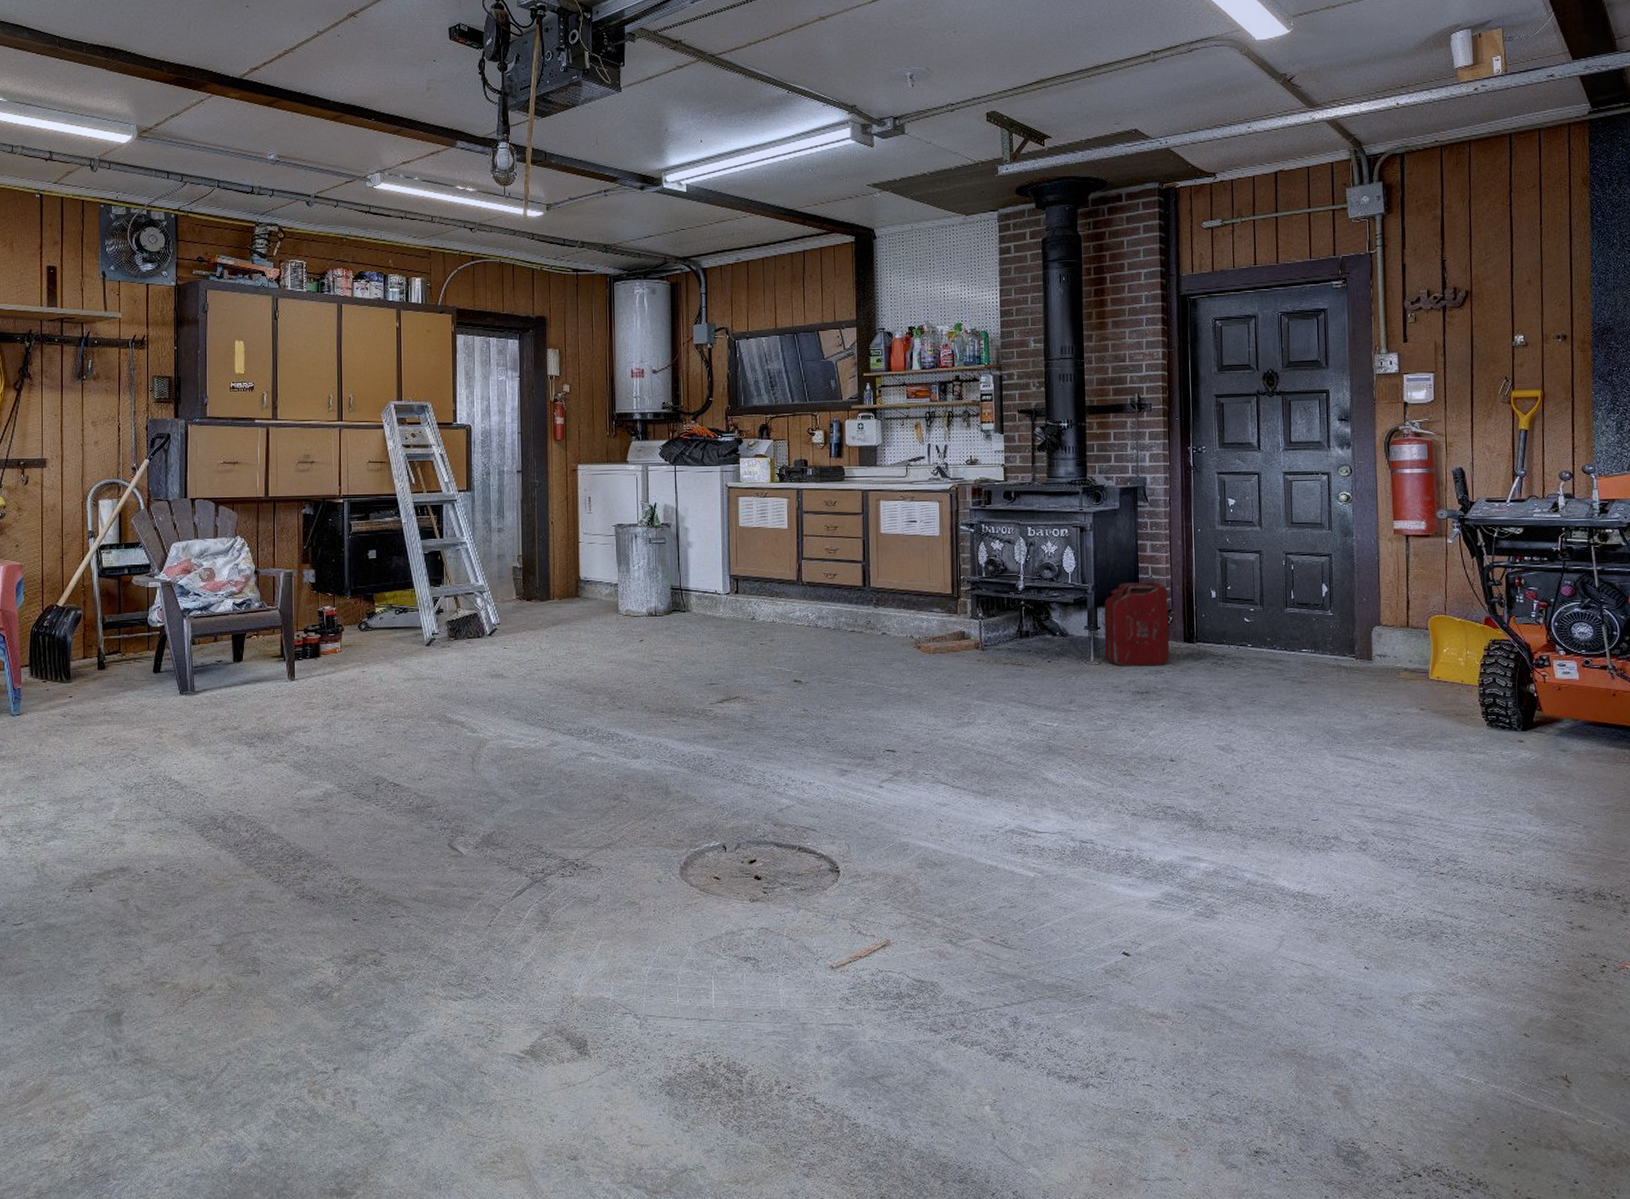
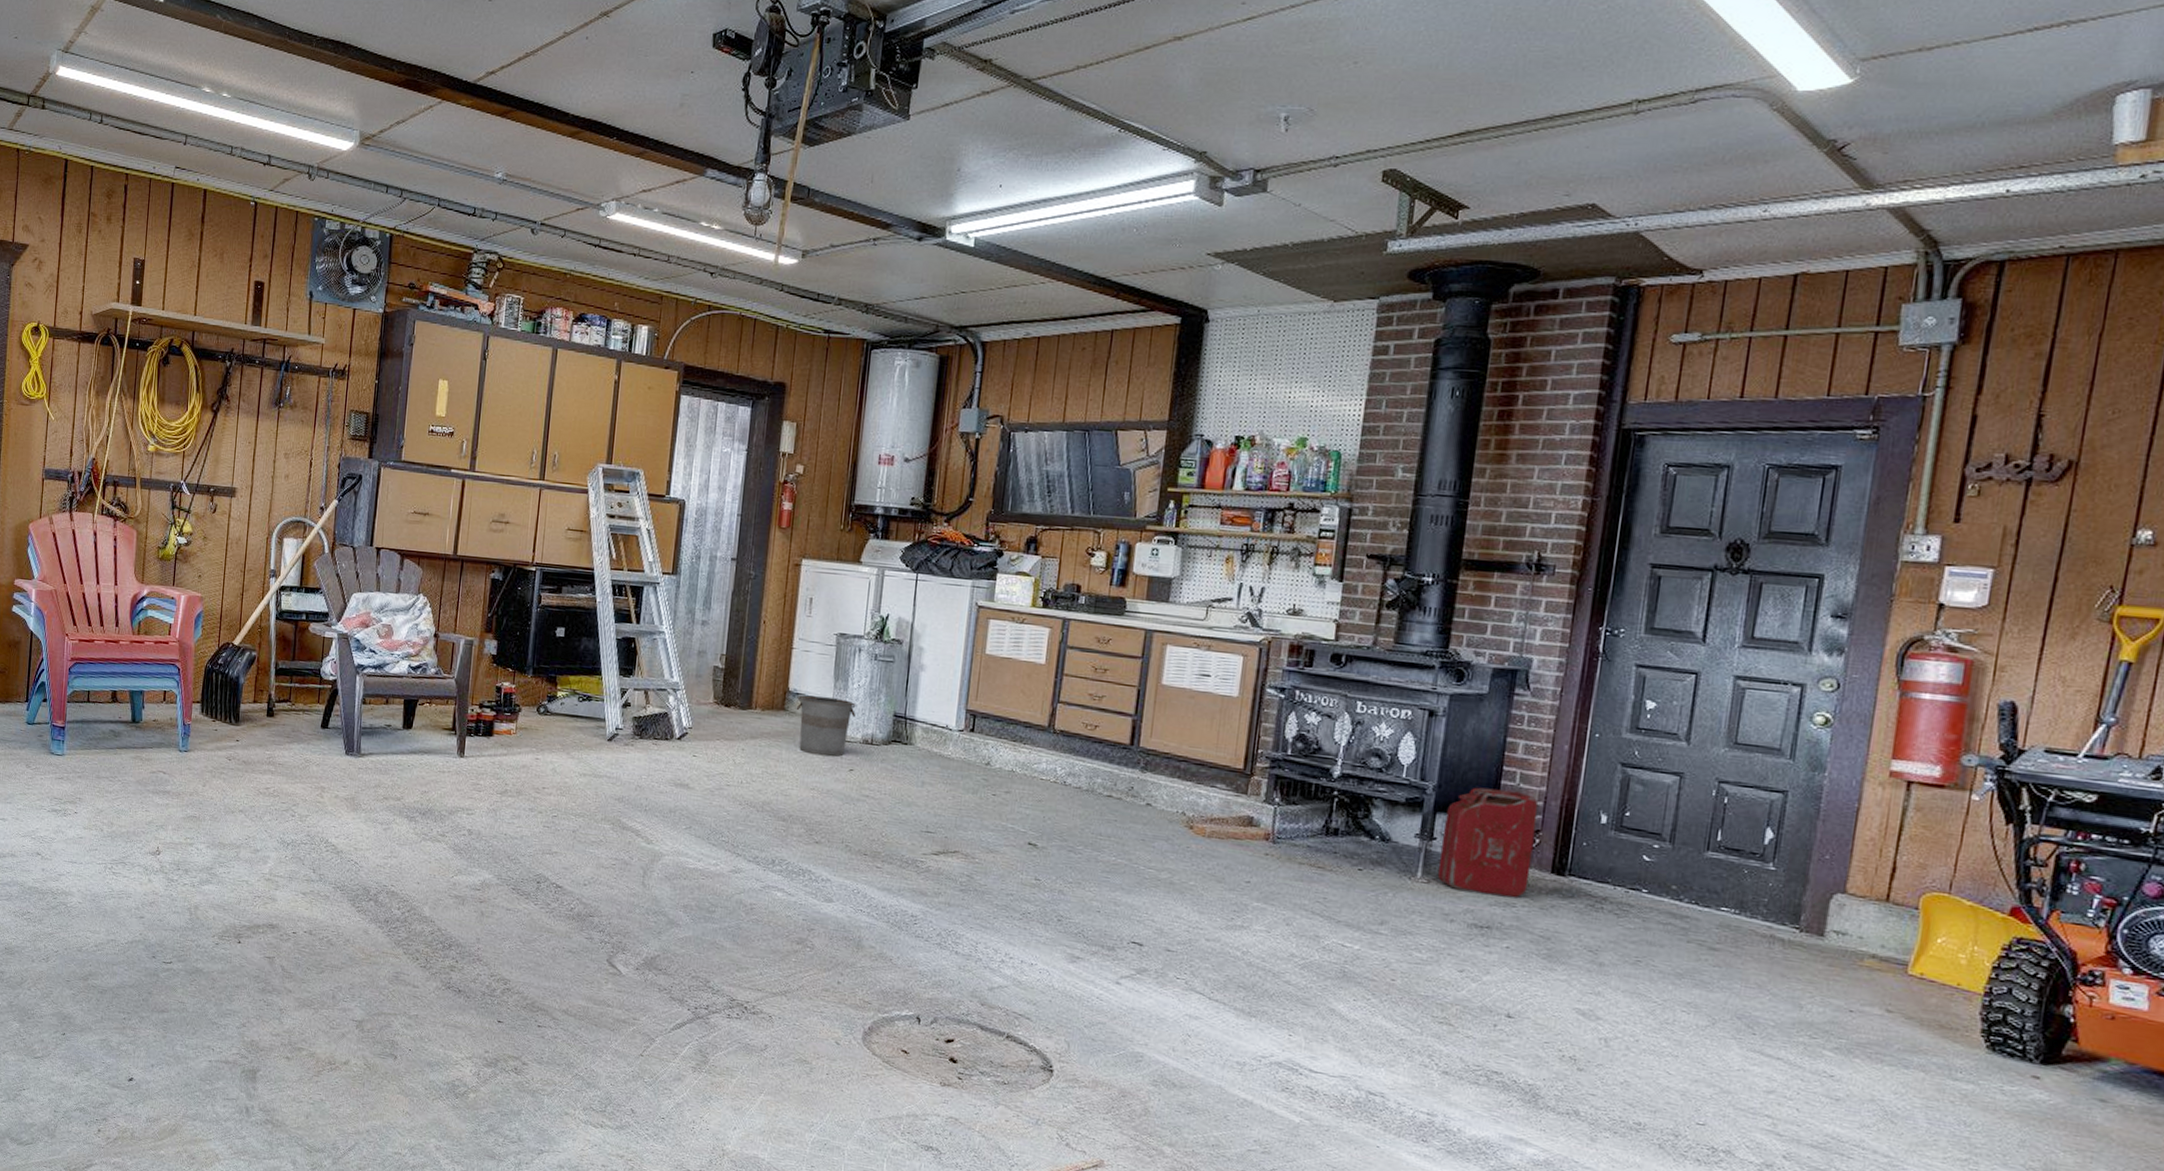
bucket: none [588,581,639,632] -> present [796,695,856,758]

